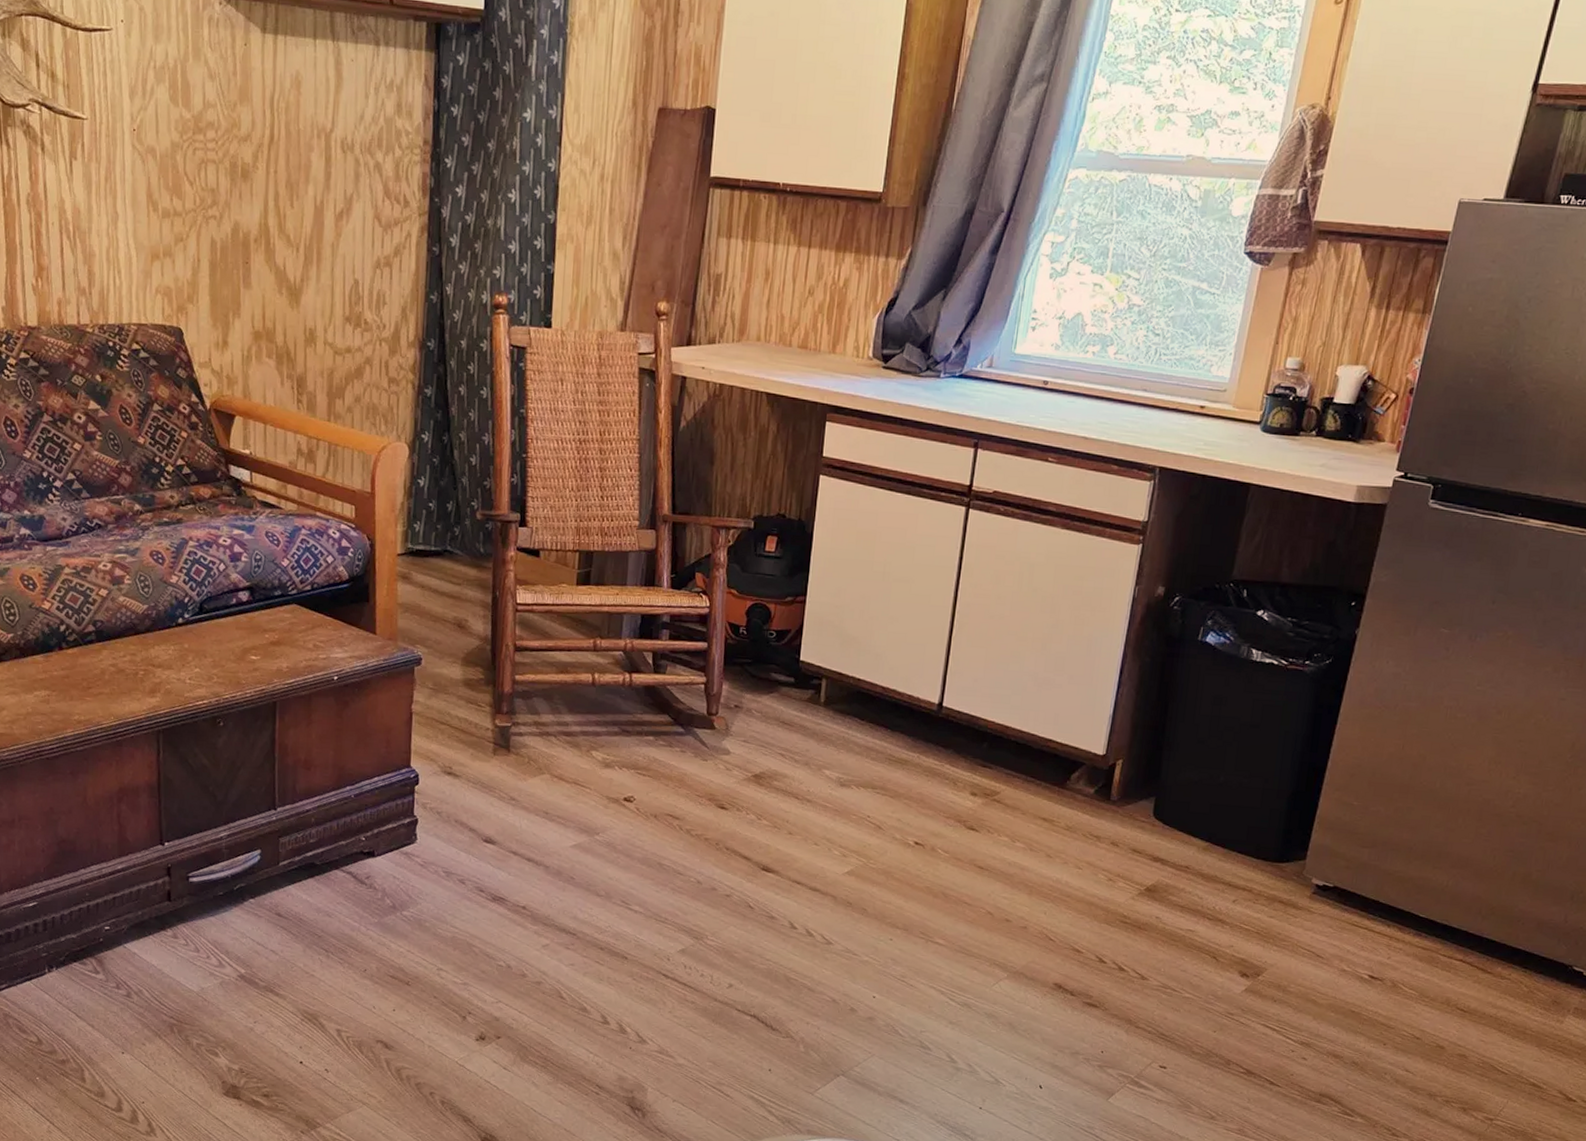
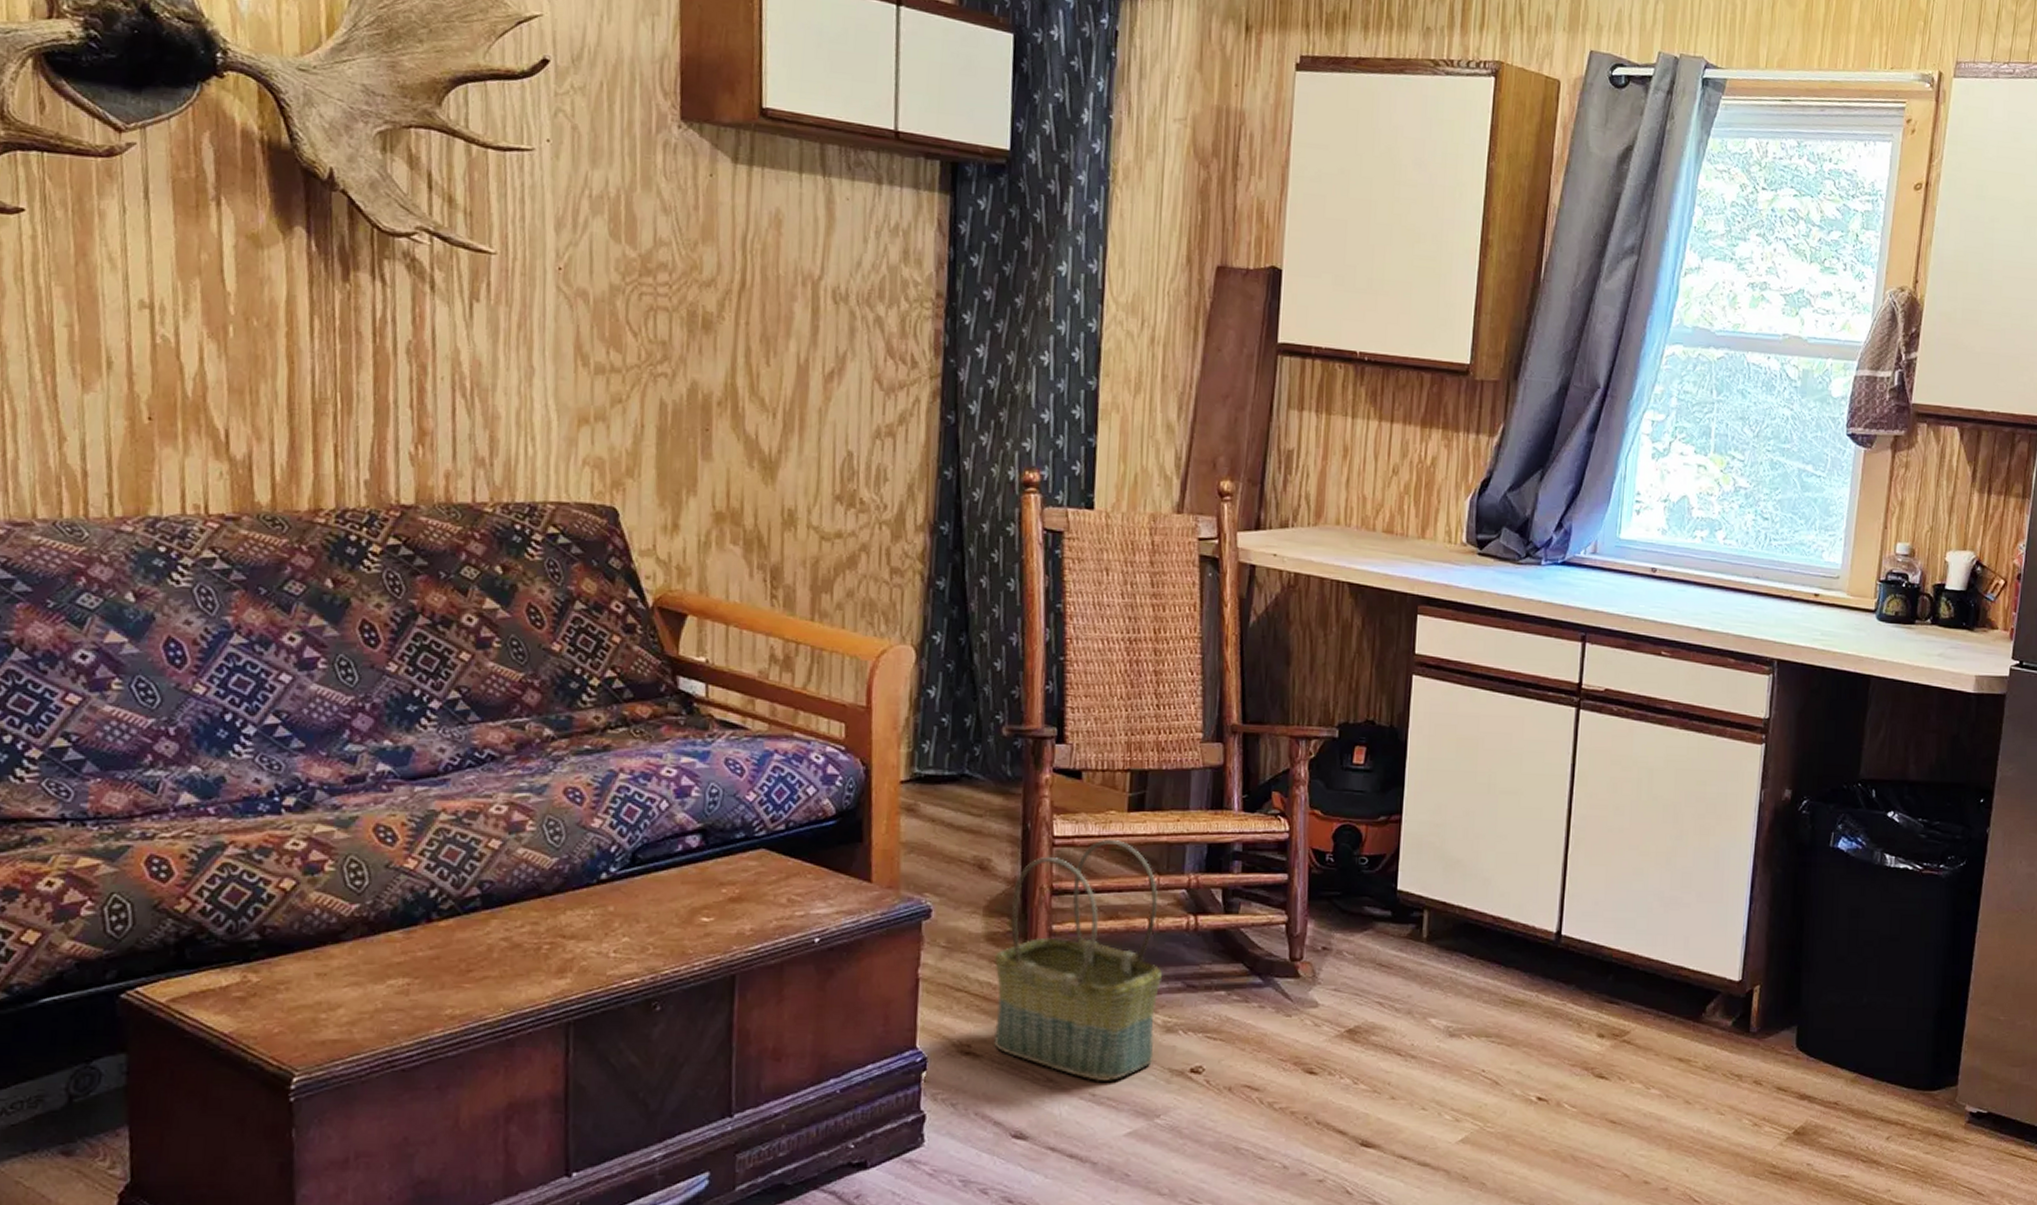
basket: none [469,608,602,803] -> present [993,840,1162,1082]

